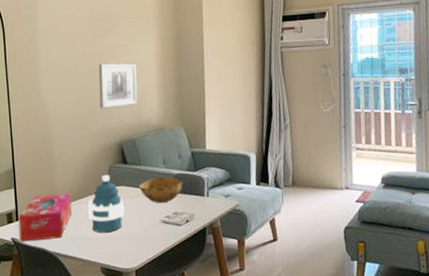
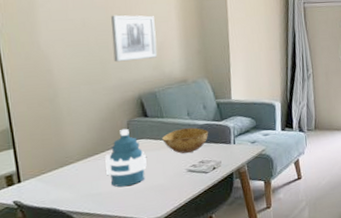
tissue box: present [19,193,72,242] -> none [21,150,86,205]

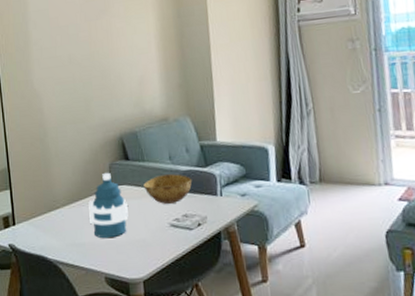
wall art: present [111,15,157,62] -> none [94,47,138,100]

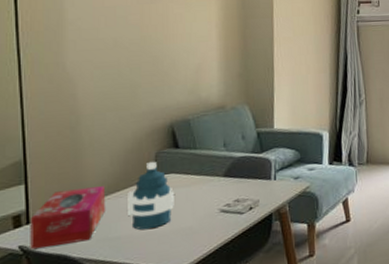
tissue box: none [15,194,71,249] -> present [30,186,105,250]
bowl: present [143,174,192,204] -> none [193,160,247,191]

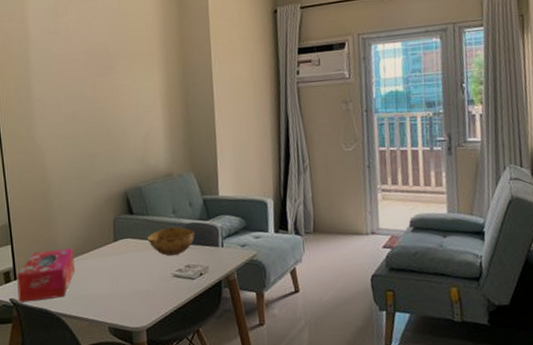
water bottle: present [128,161,174,230] -> none [92,226,132,290]
bowl: none [193,160,247,191] -> present [147,227,195,256]

